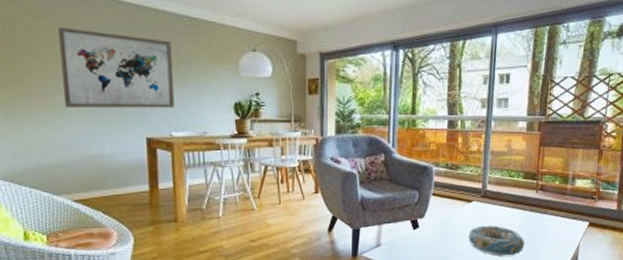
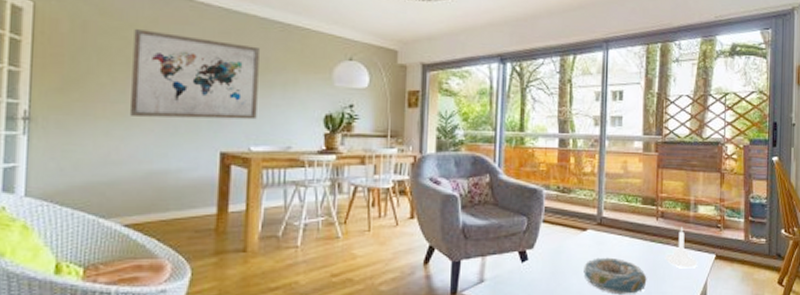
candle holder: none [542,198,572,234] -> present [665,226,698,269]

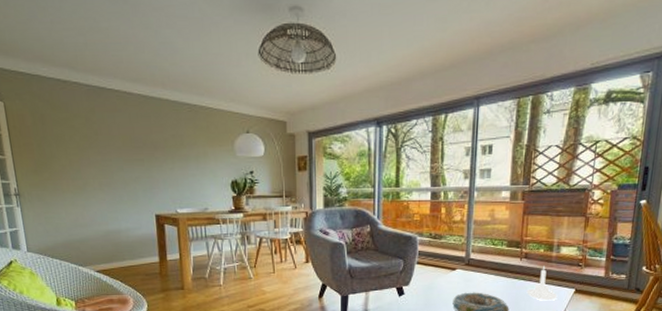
wall art: present [131,29,259,120] -> none [78,119,179,189]

